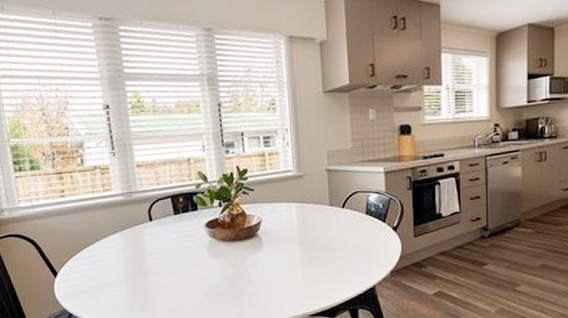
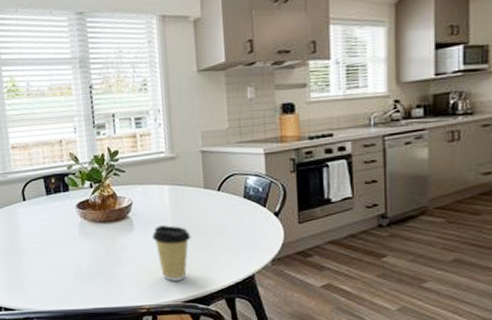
coffee cup: none [281,242,318,296] -> present [152,225,191,281]

